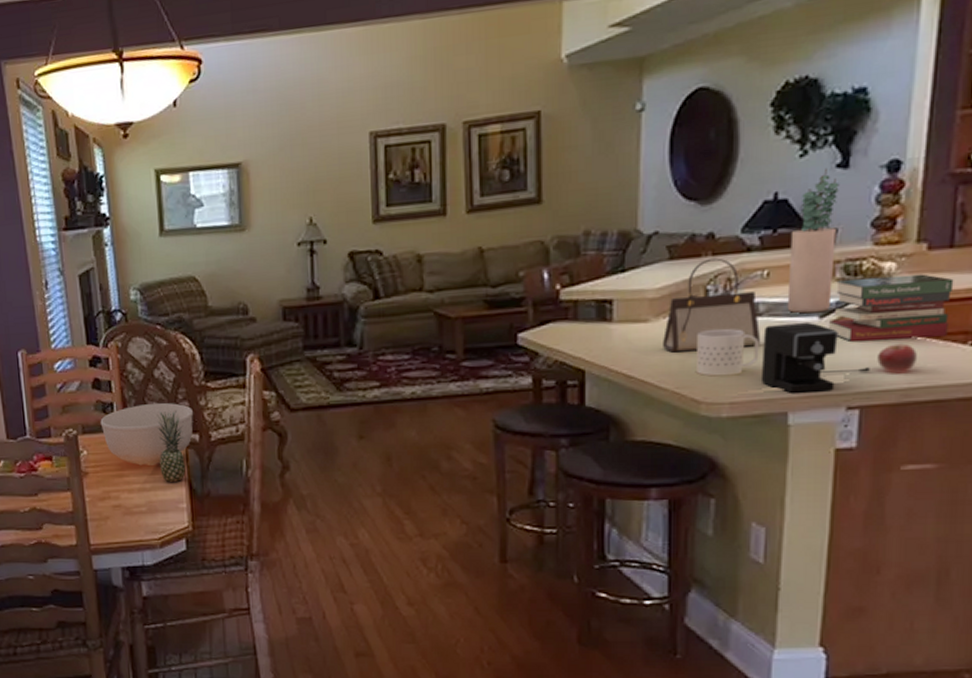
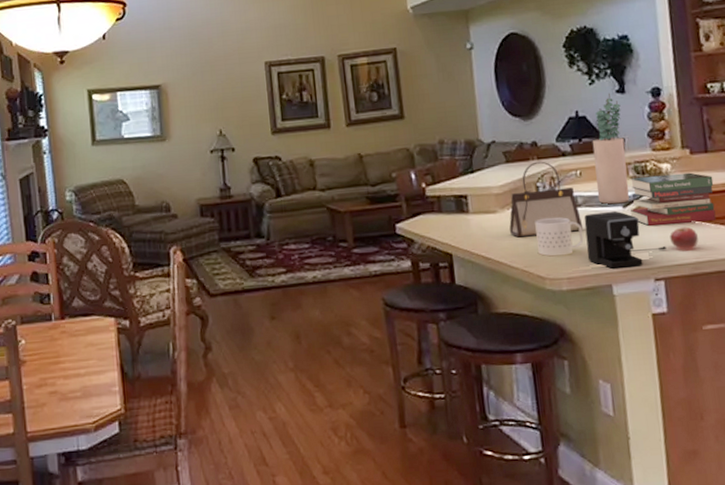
bowl: present [100,403,193,466] -> none [38,292,124,352]
fruit: present [157,410,186,483] -> none [90,298,118,368]

